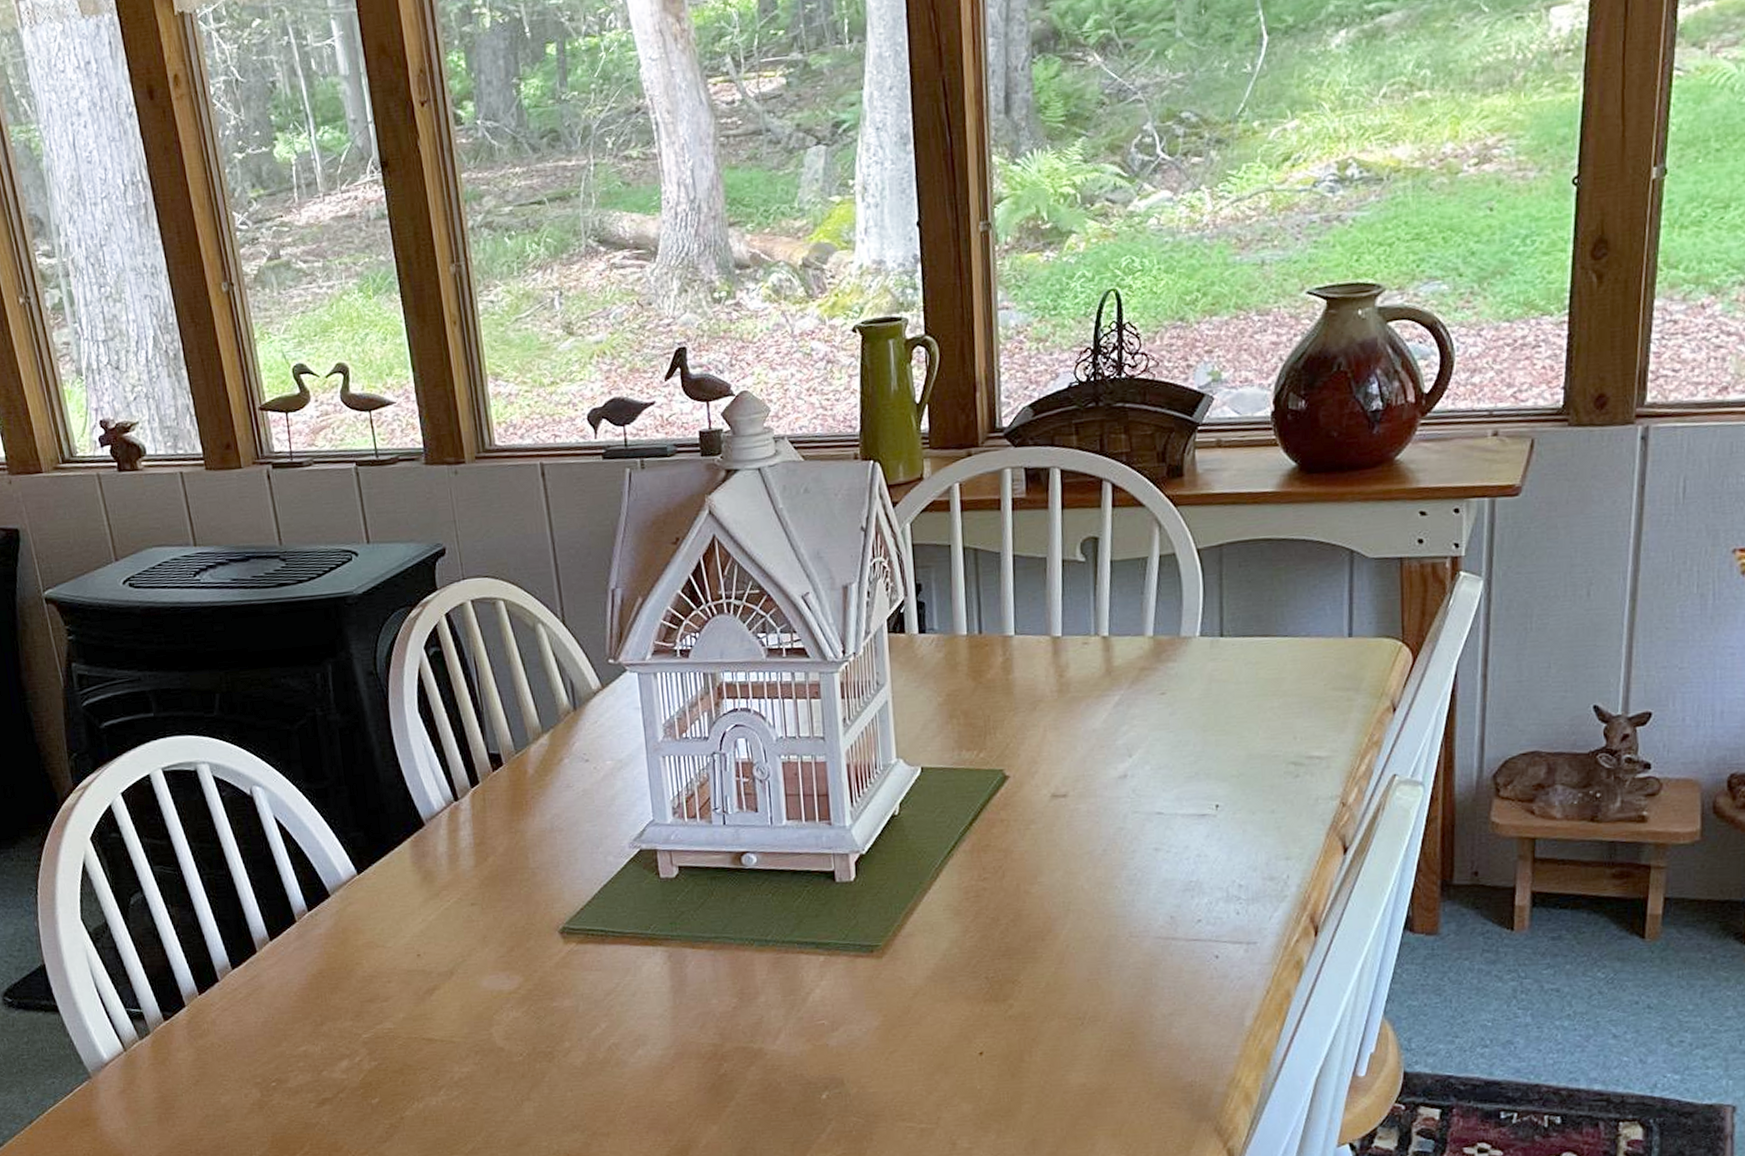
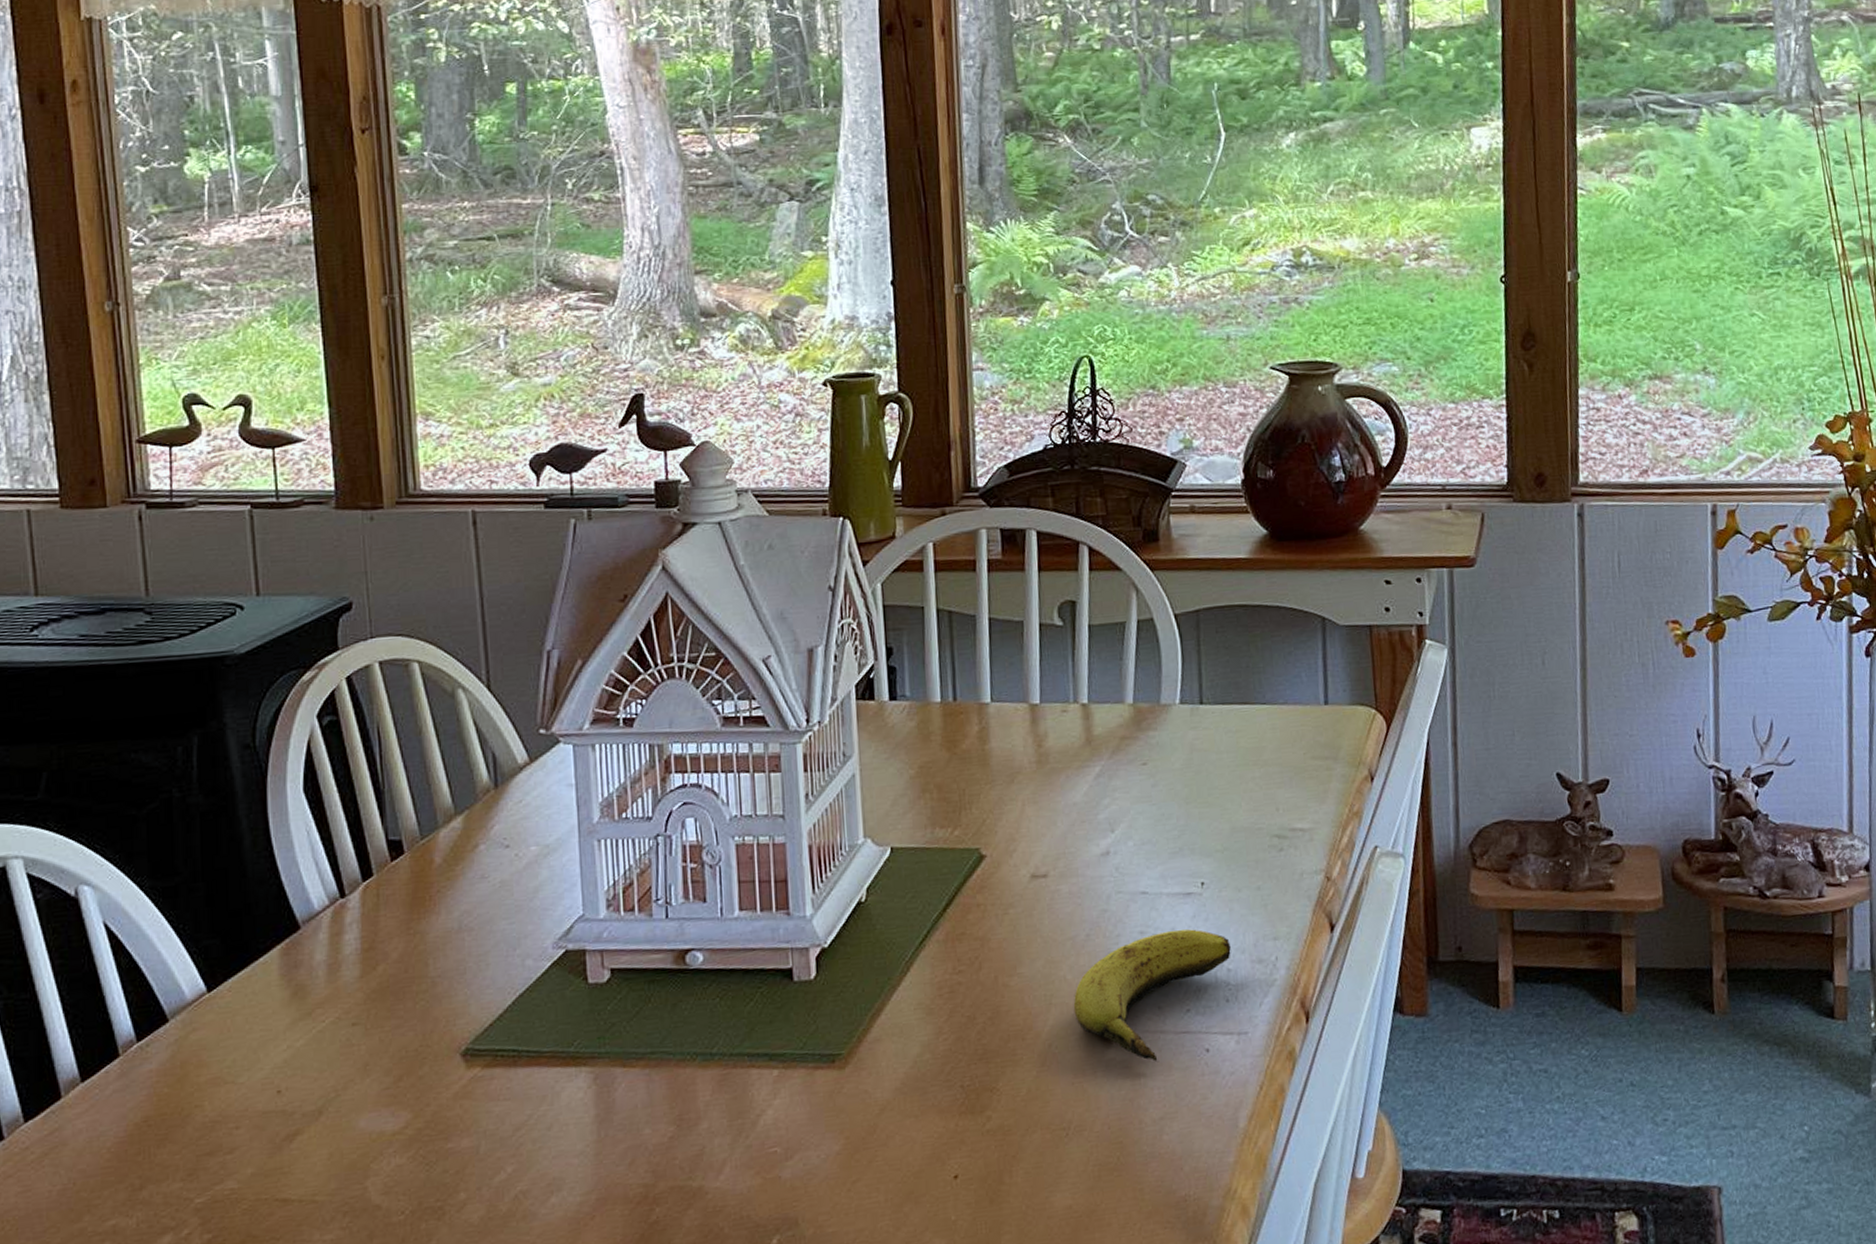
banana: none [1090,847,1243,965] -> present [1073,929,1231,1063]

